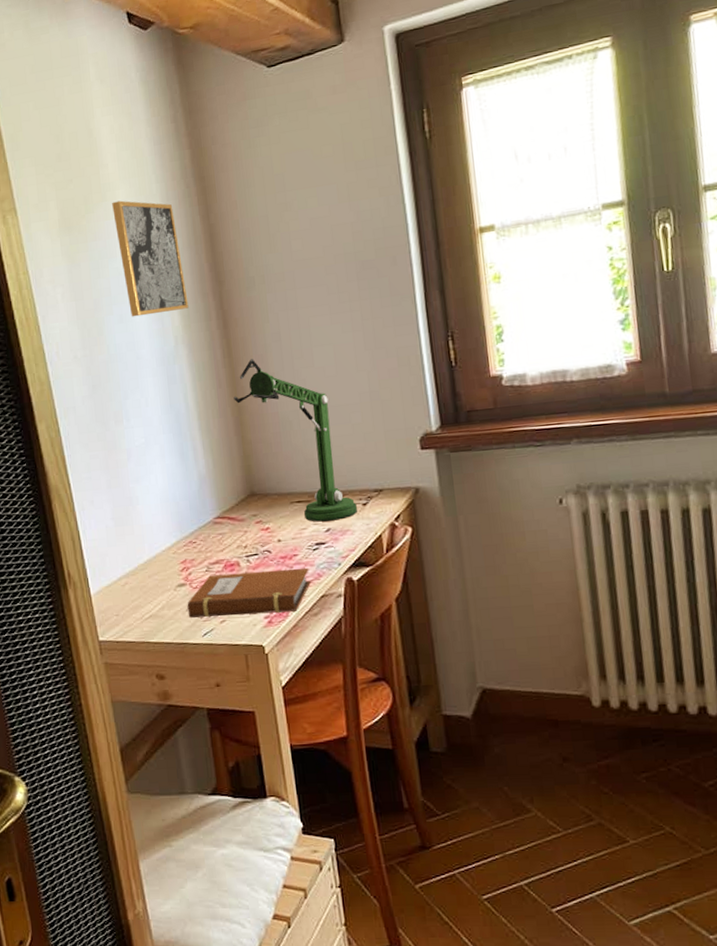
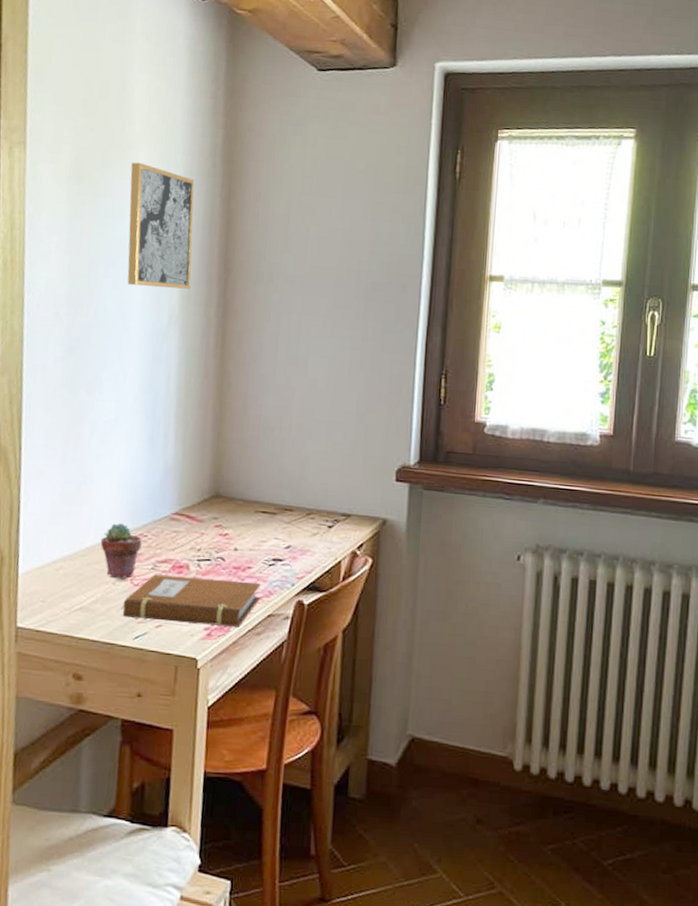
potted succulent: none [155,534,193,585] -> present [100,522,142,580]
desk lamp: present [234,359,358,522] -> none [218,355,323,539]

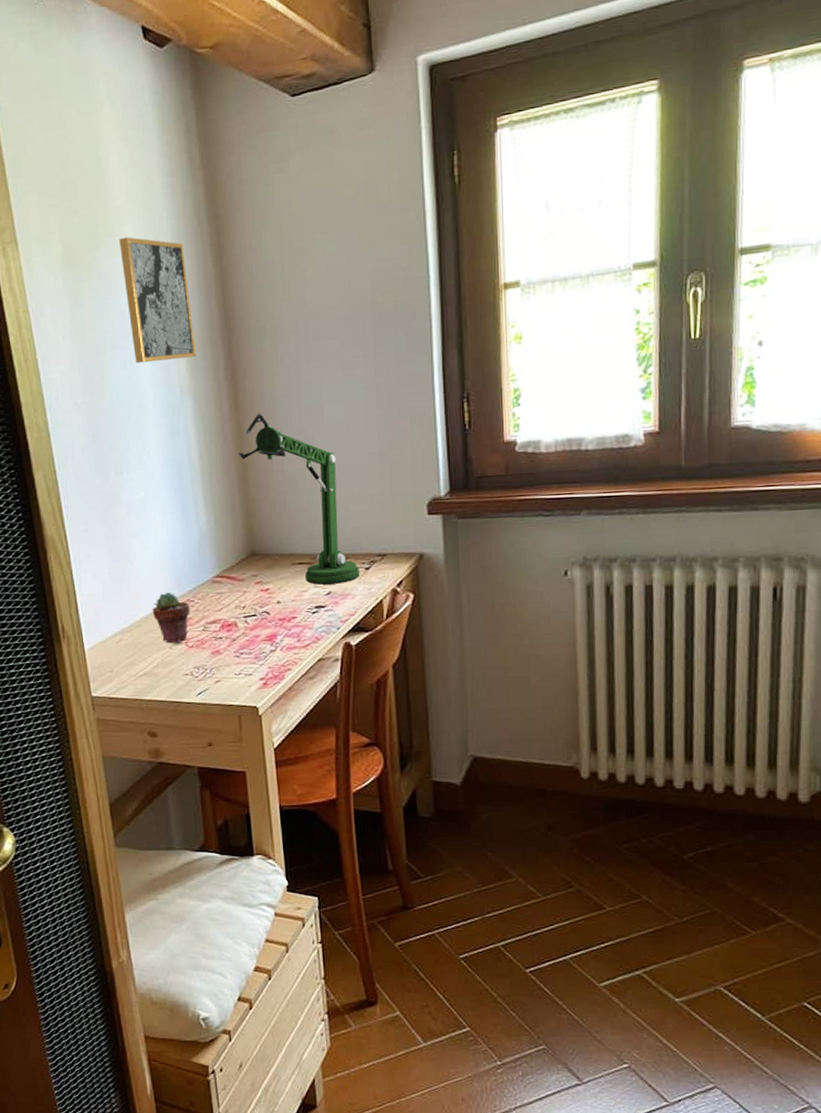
notebook: present [121,574,261,627] -> none [181,630,308,677]
desk lamp: none [218,355,323,539] -> present [239,413,360,585]

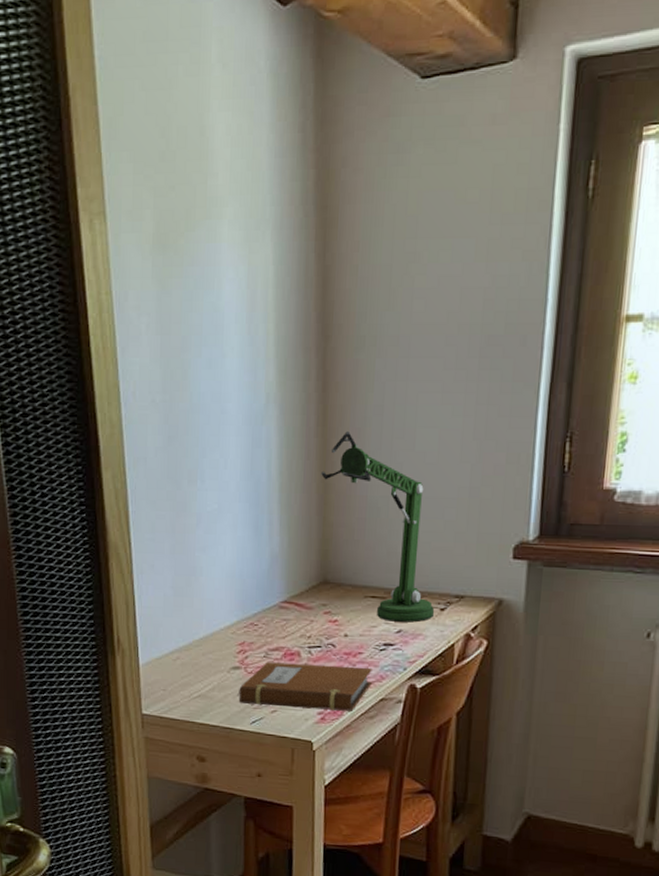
wall art: present [119,237,196,364] -> none [216,221,288,364]
potted succulent: present [152,592,190,644] -> none [213,613,253,668]
notebook: none [181,630,308,677] -> present [237,662,372,711]

